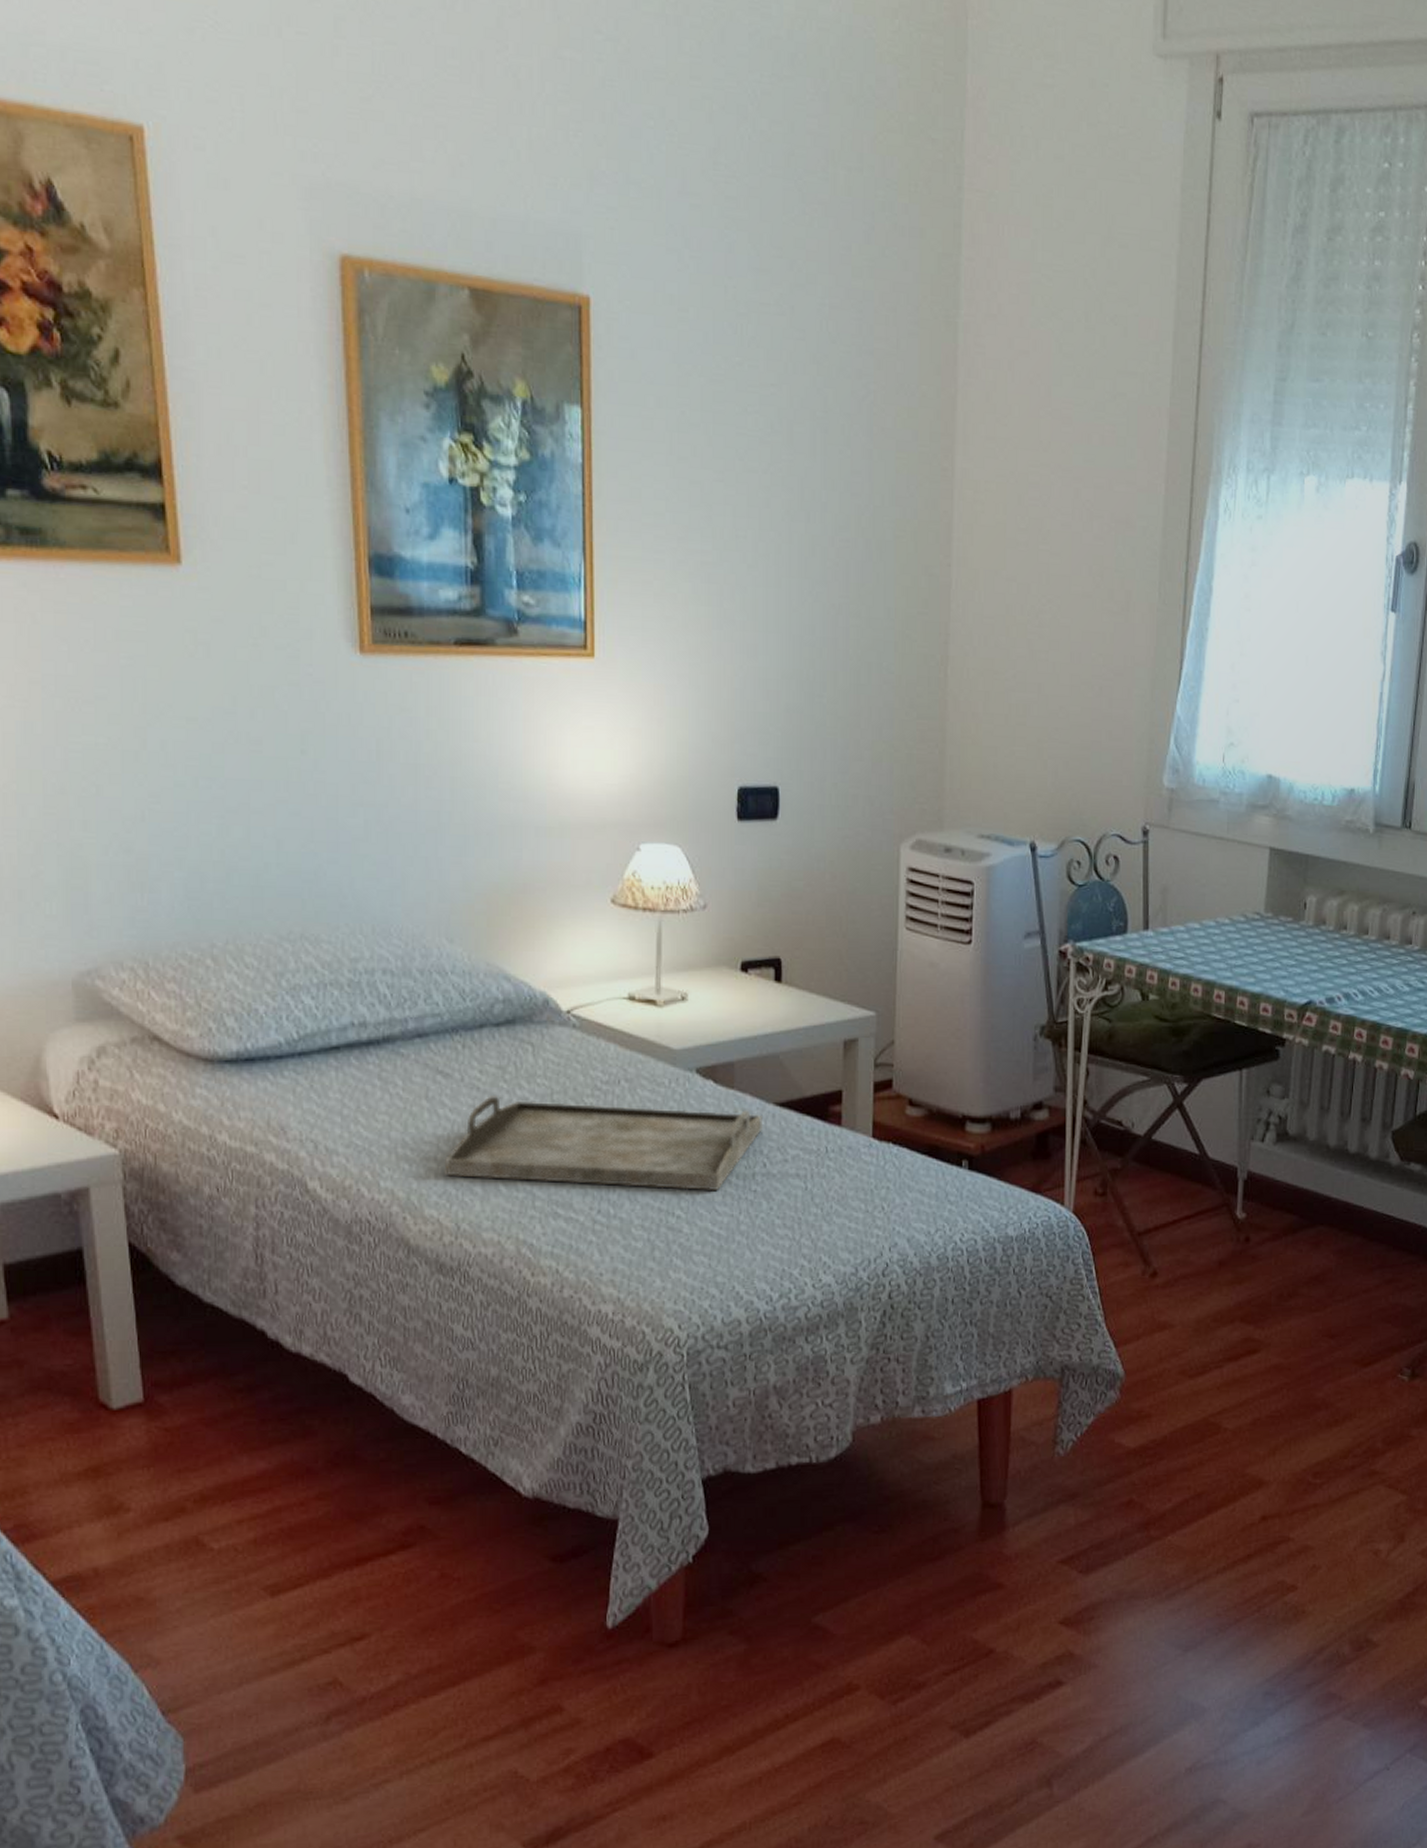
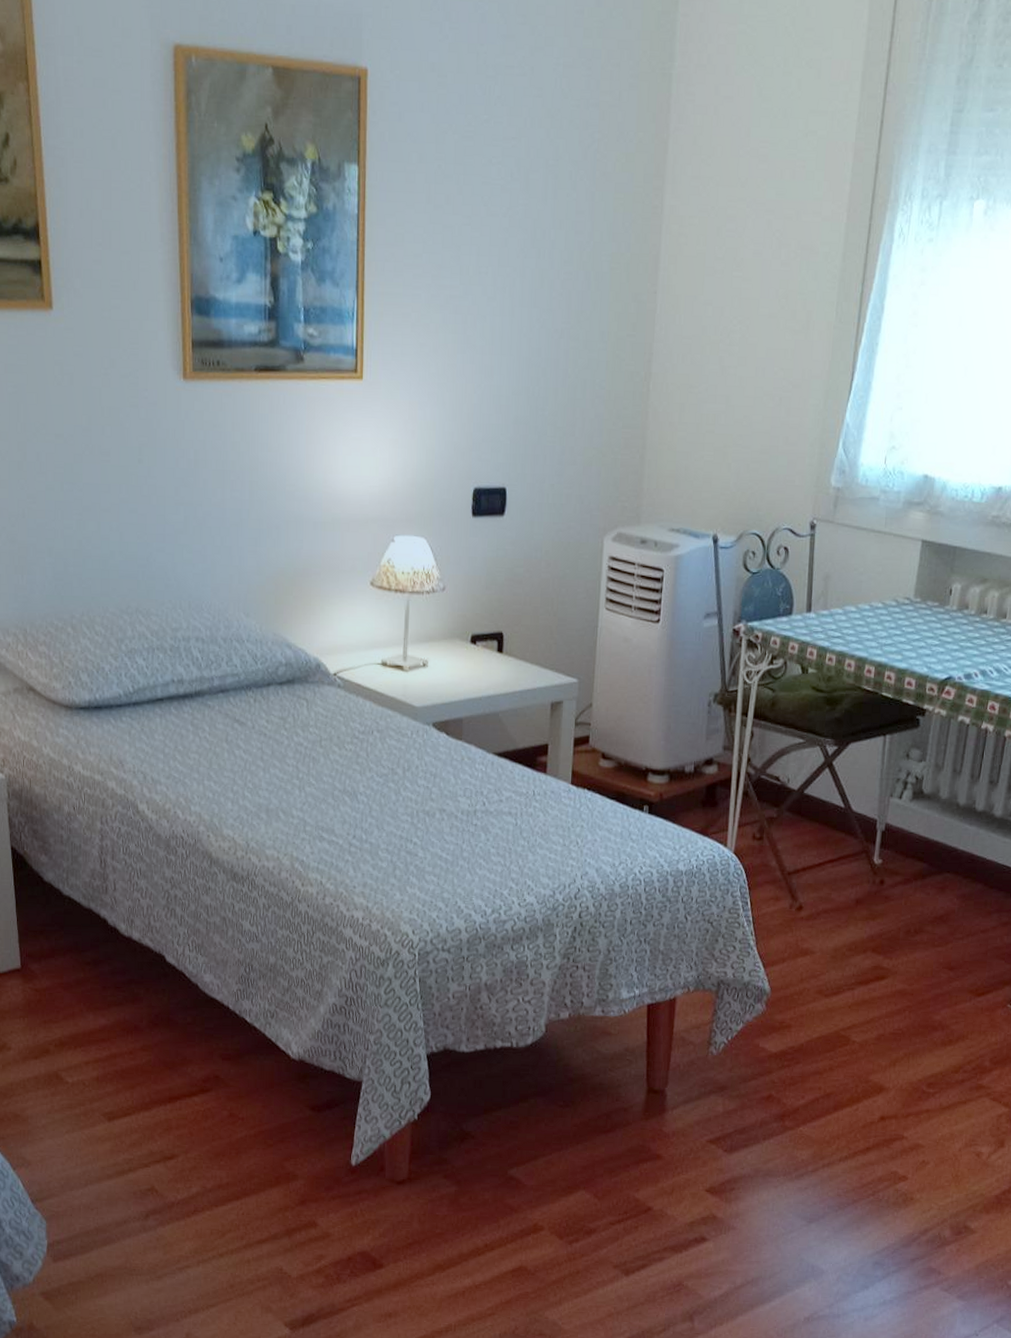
serving tray: present [444,1096,762,1192] -> none [238,741,484,824]

